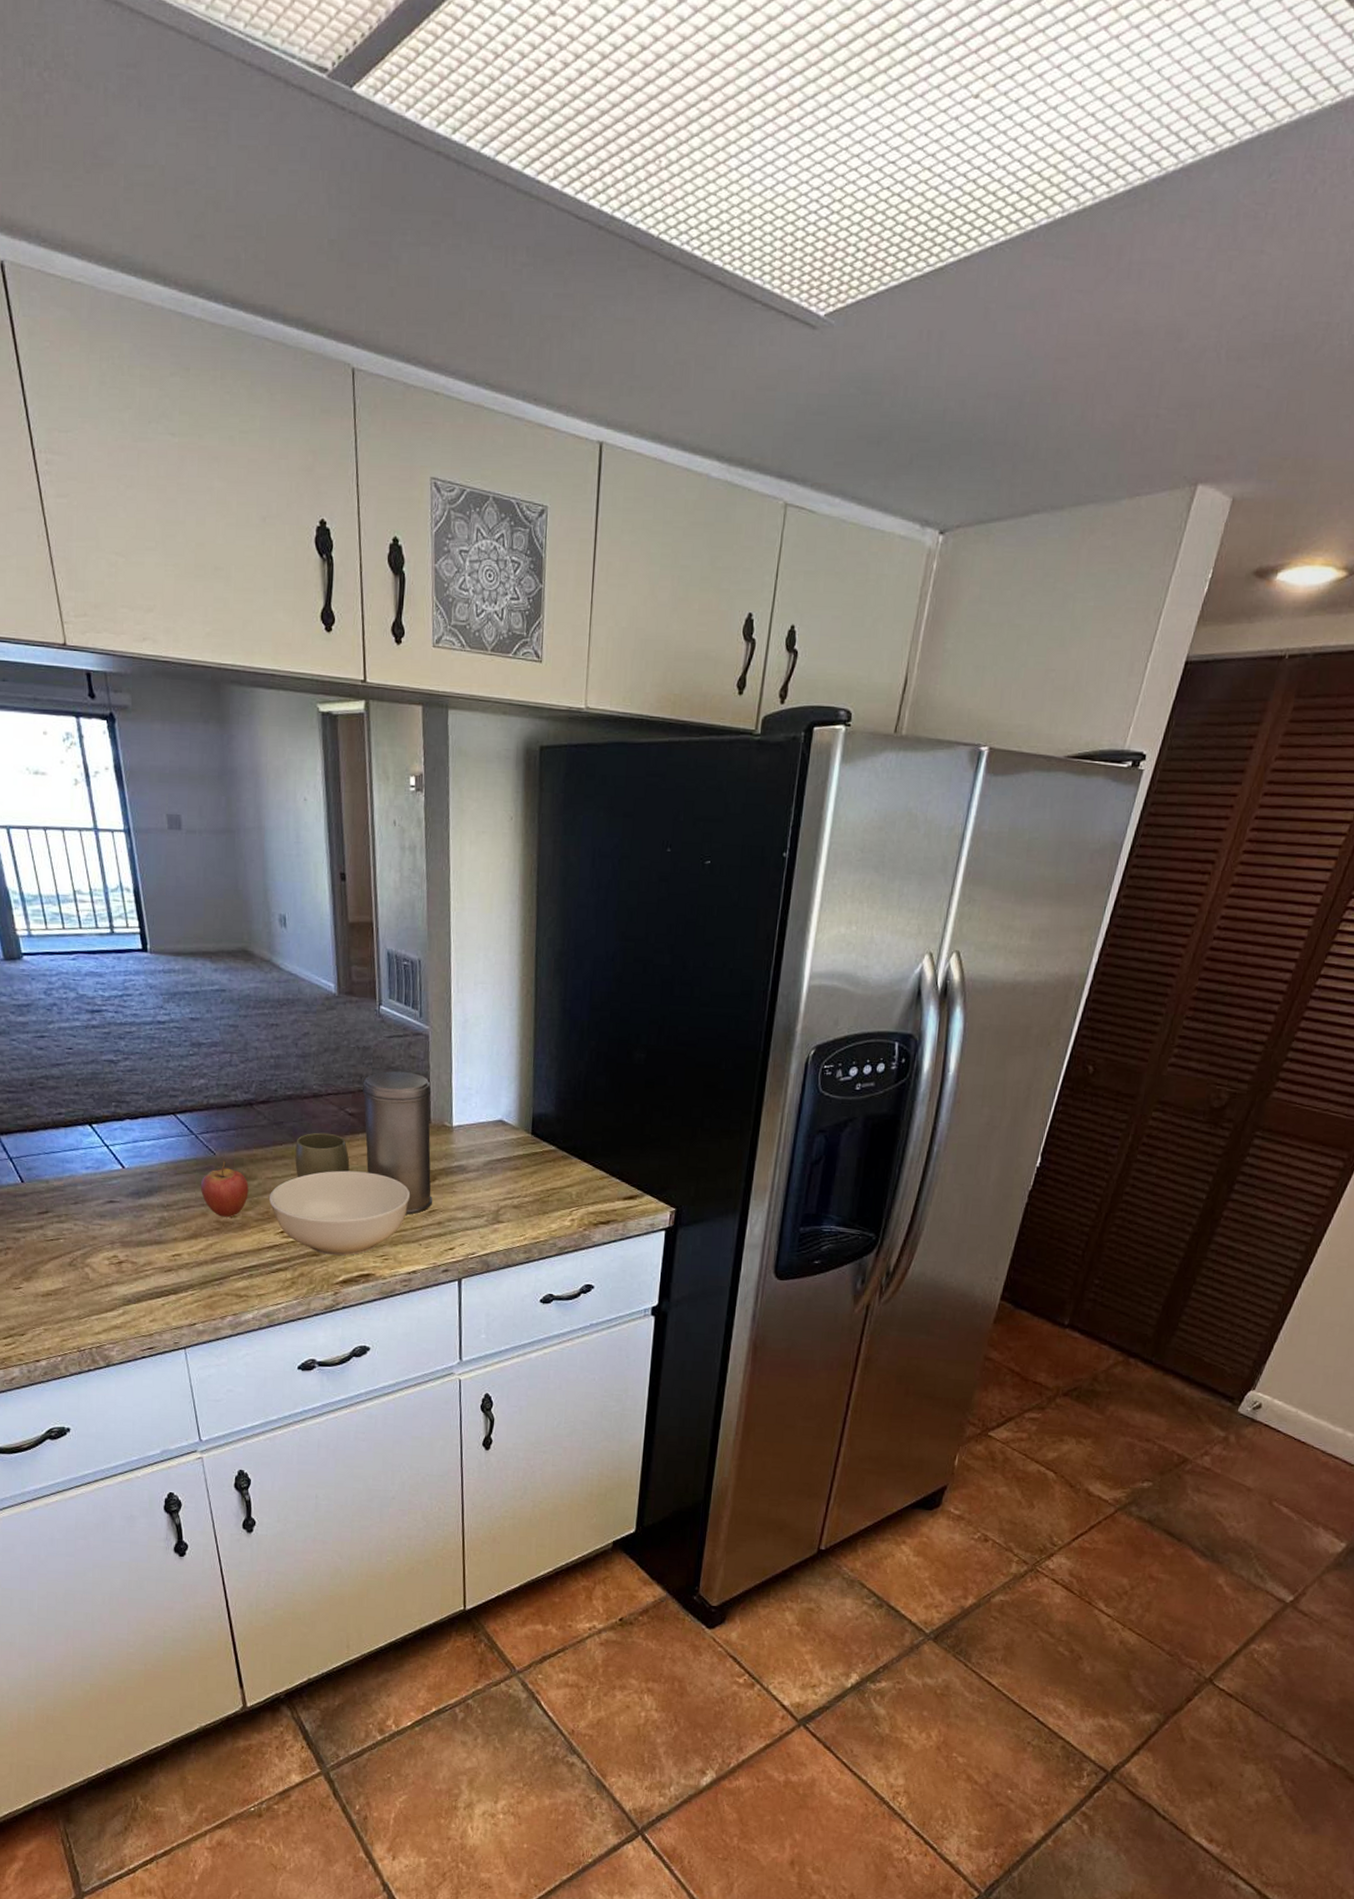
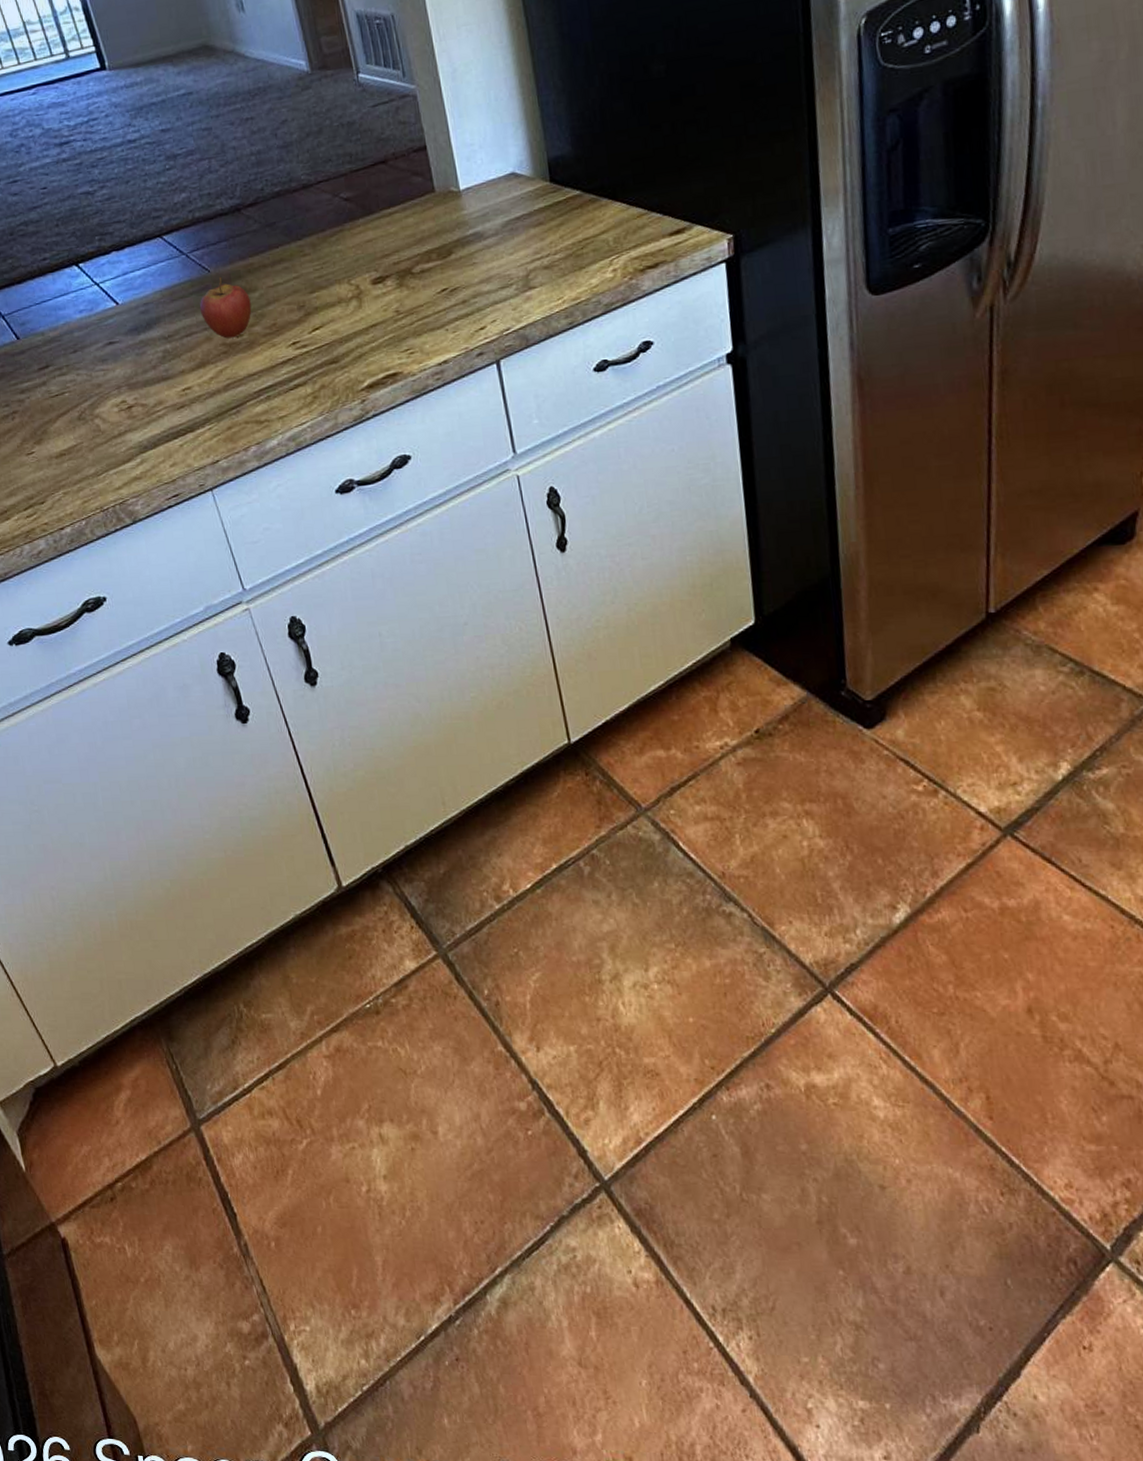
bowl: present [268,1170,411,1256] -> none [273,259,427,360]
mug: present [295,1132,350,1177] -> none [292,224,356,280]
canister: present [361,1071,432,1215] -> none [353,140,452,299]

